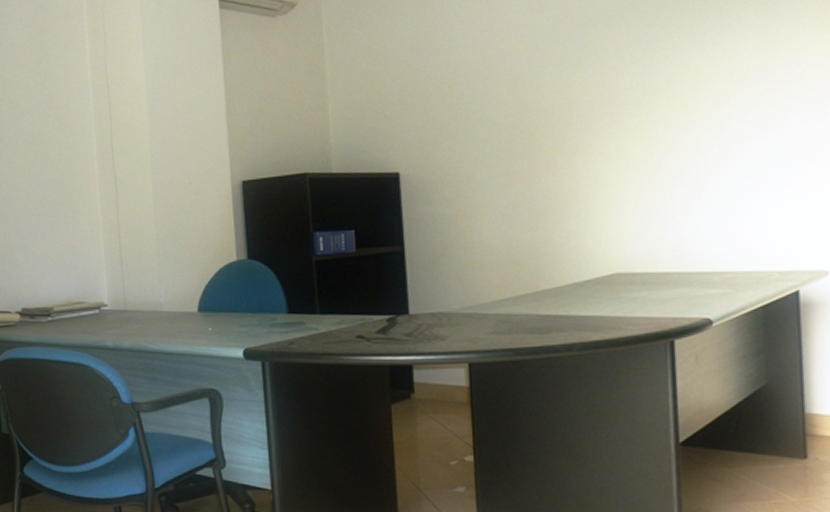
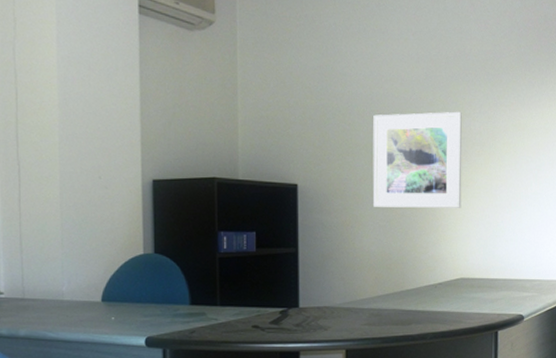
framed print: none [487,64,612,192] -> present [372,111,462,208]

